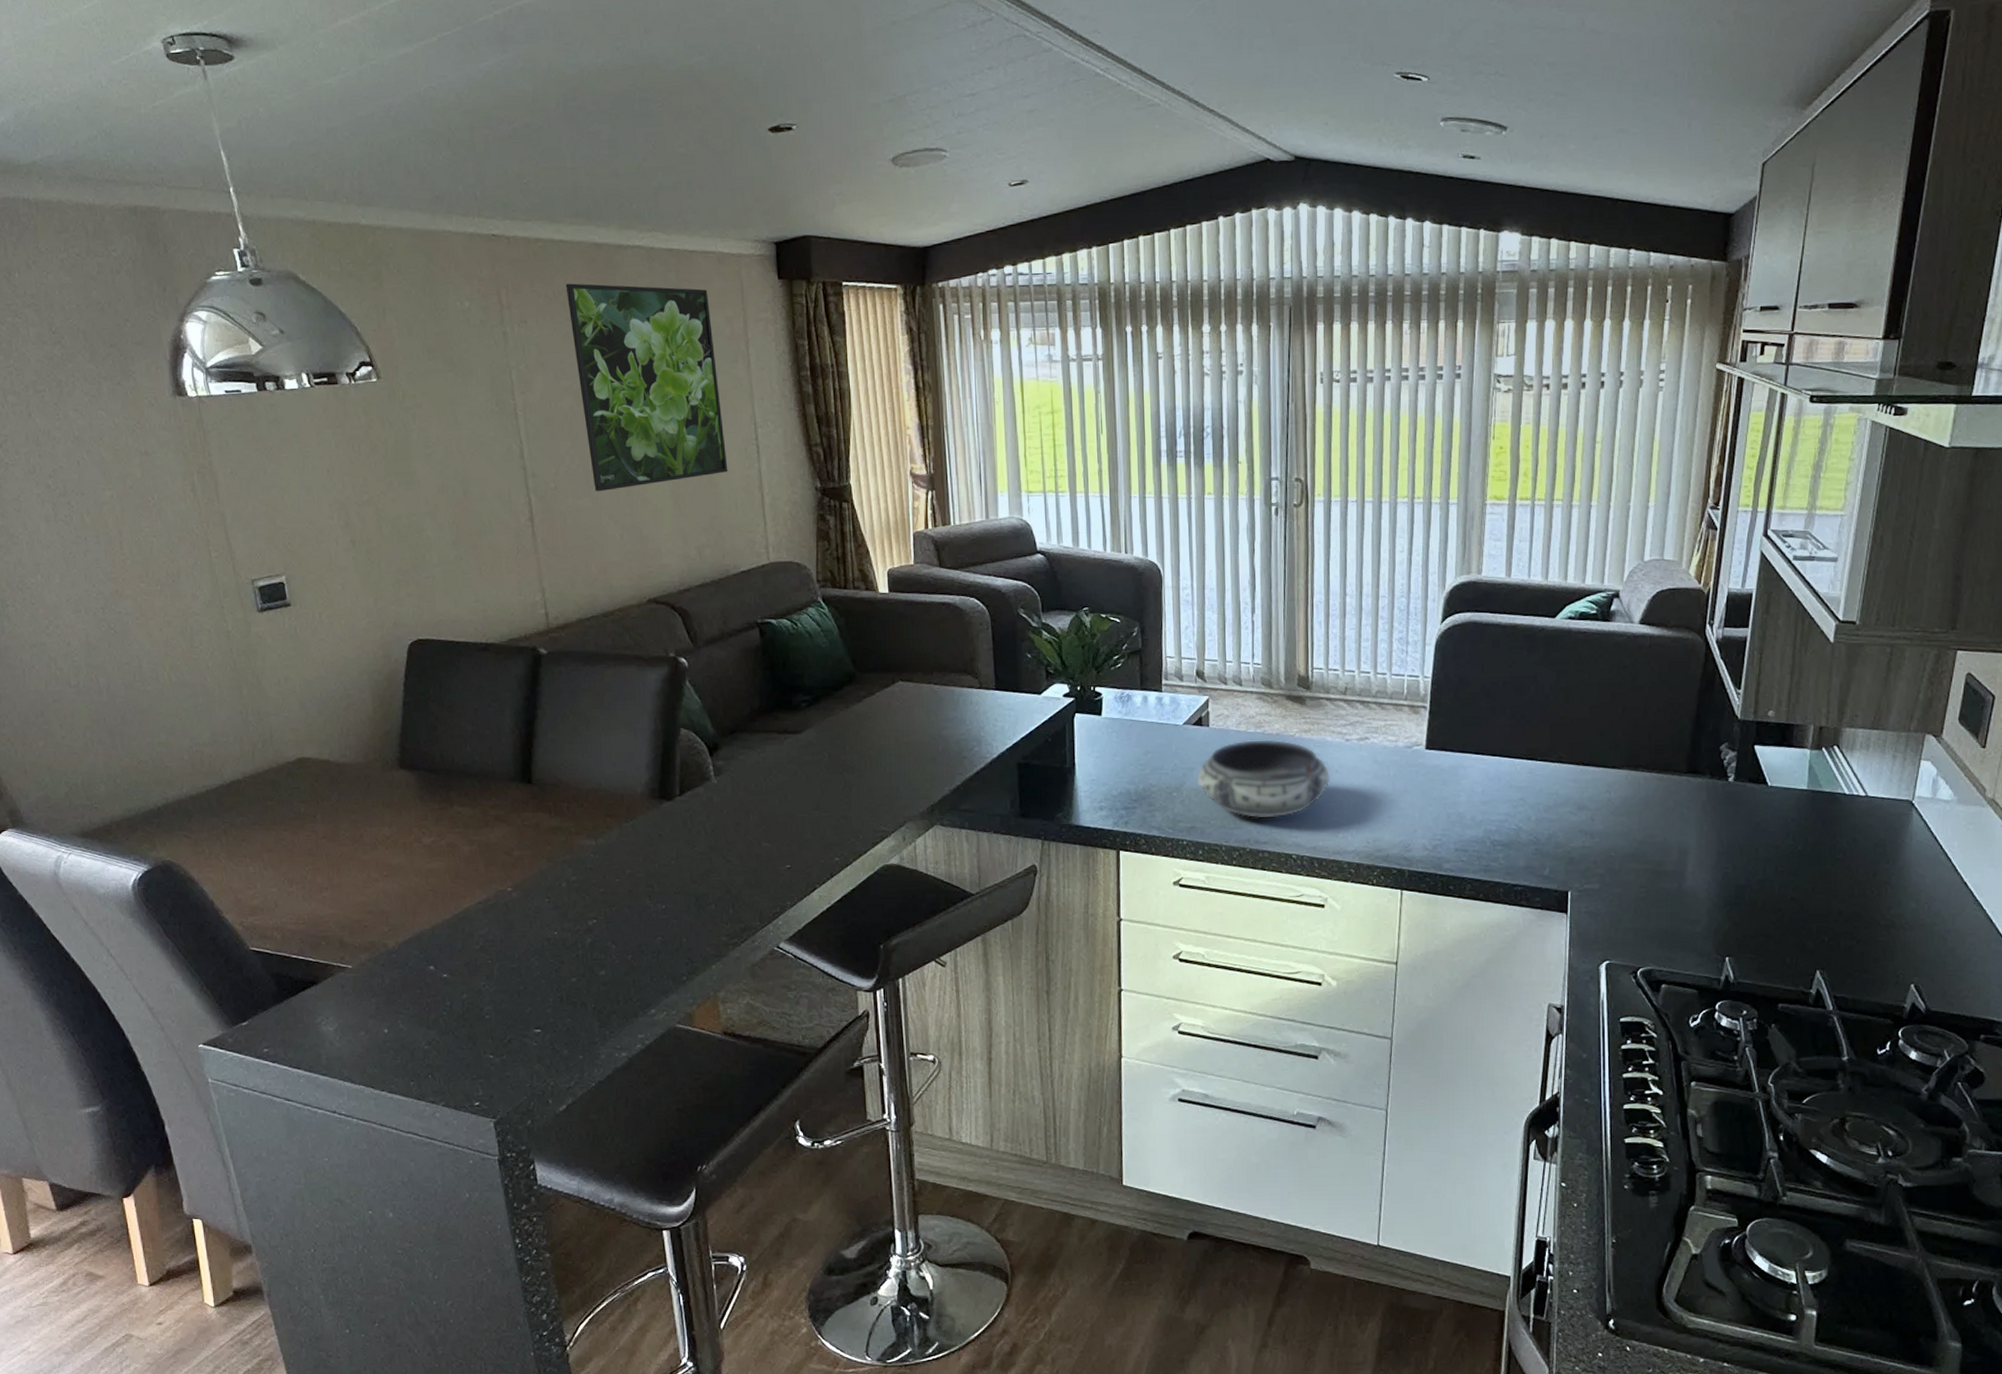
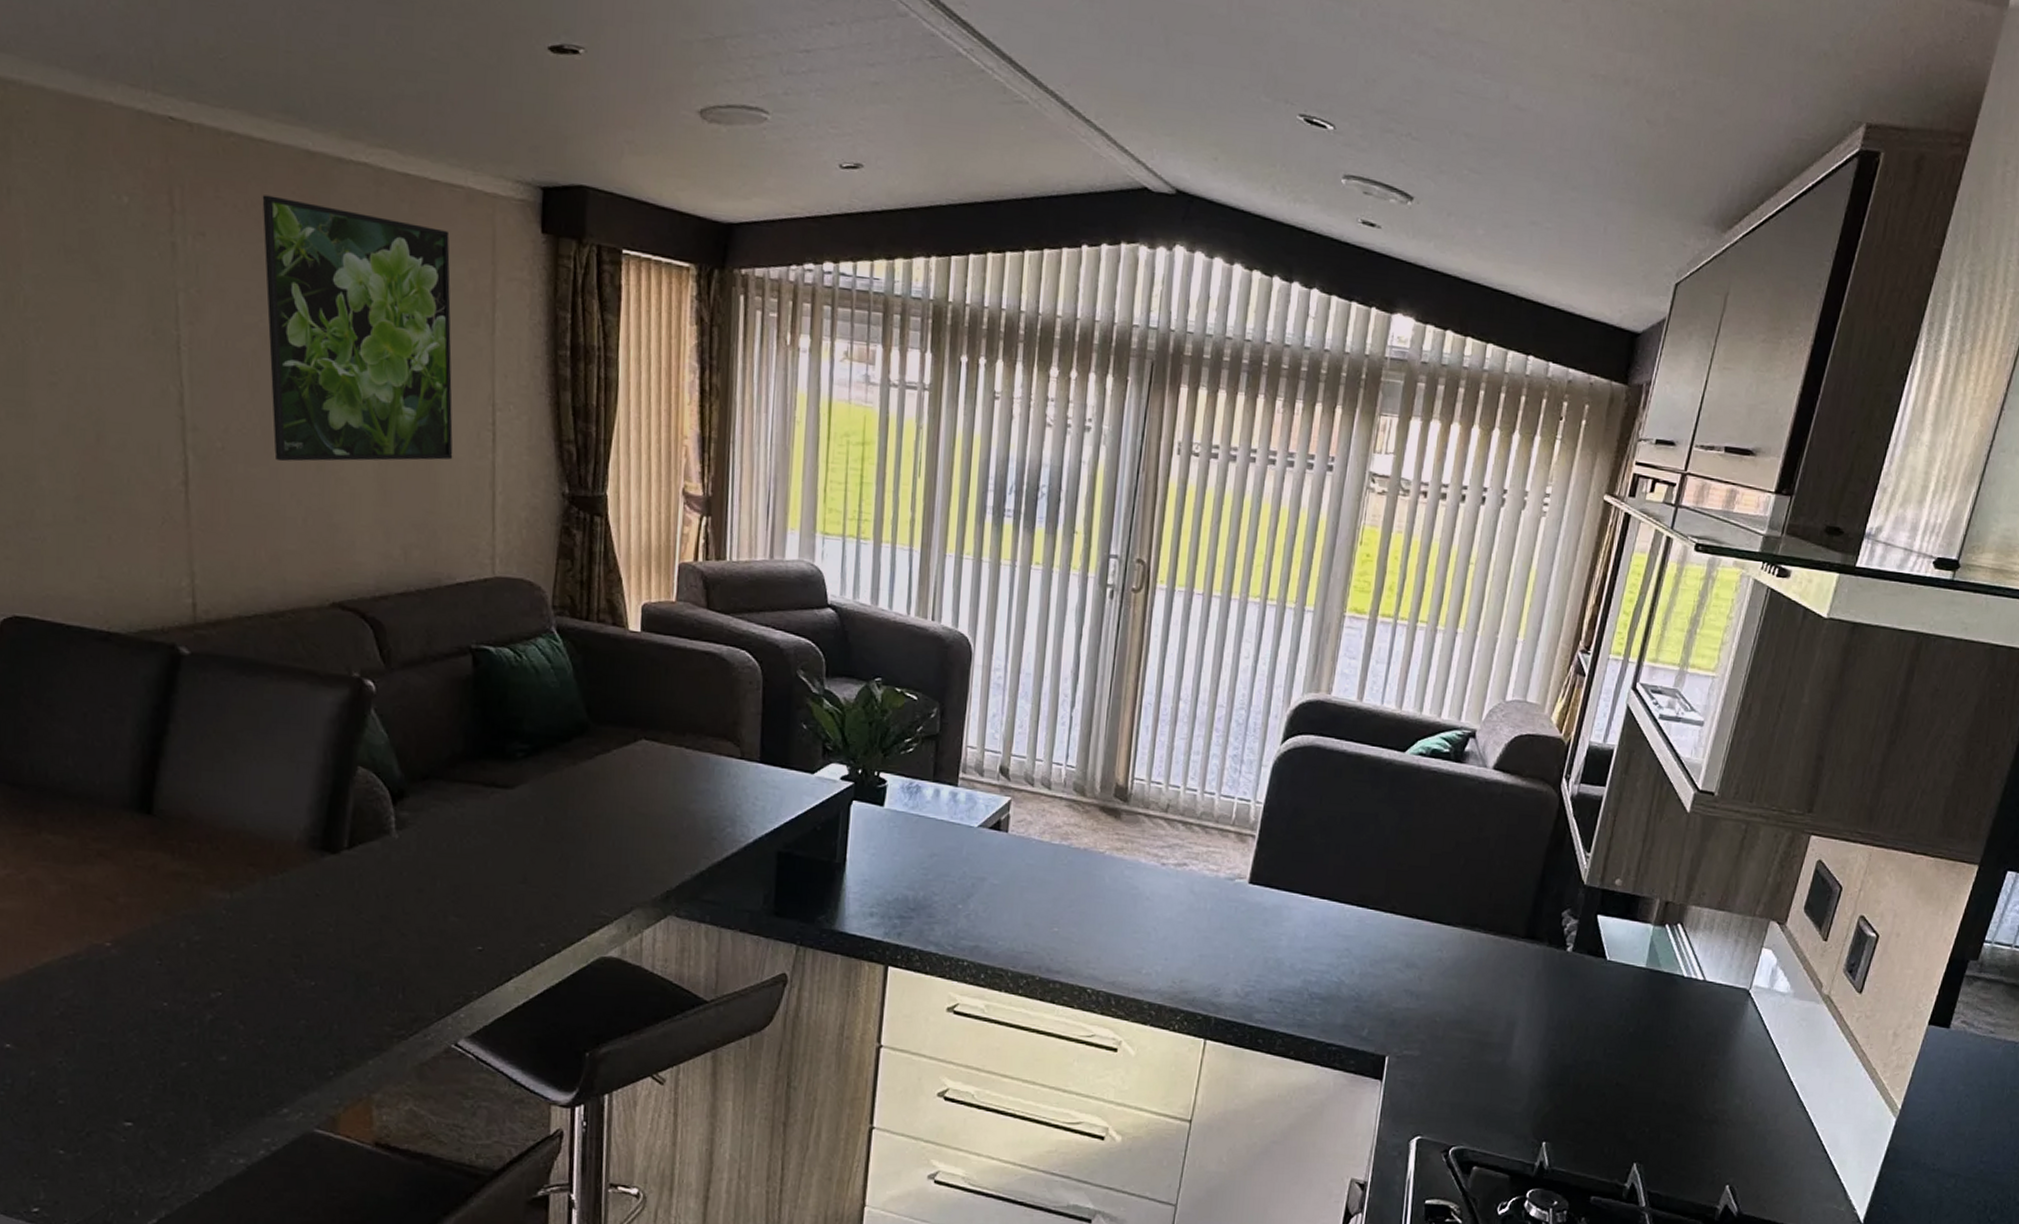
bowl: present [1197,739,1331,818] -> none [987,852,1141,945]

